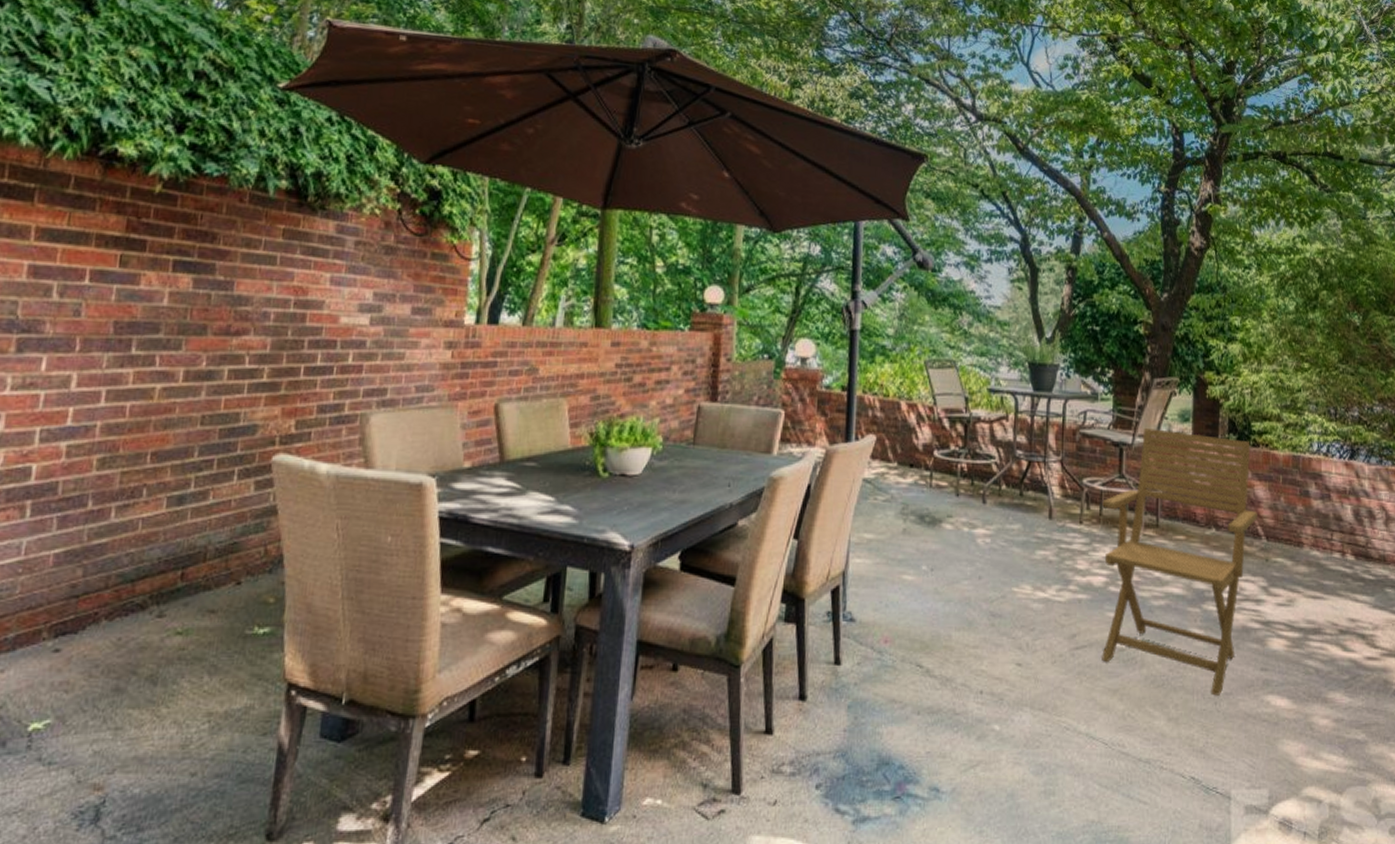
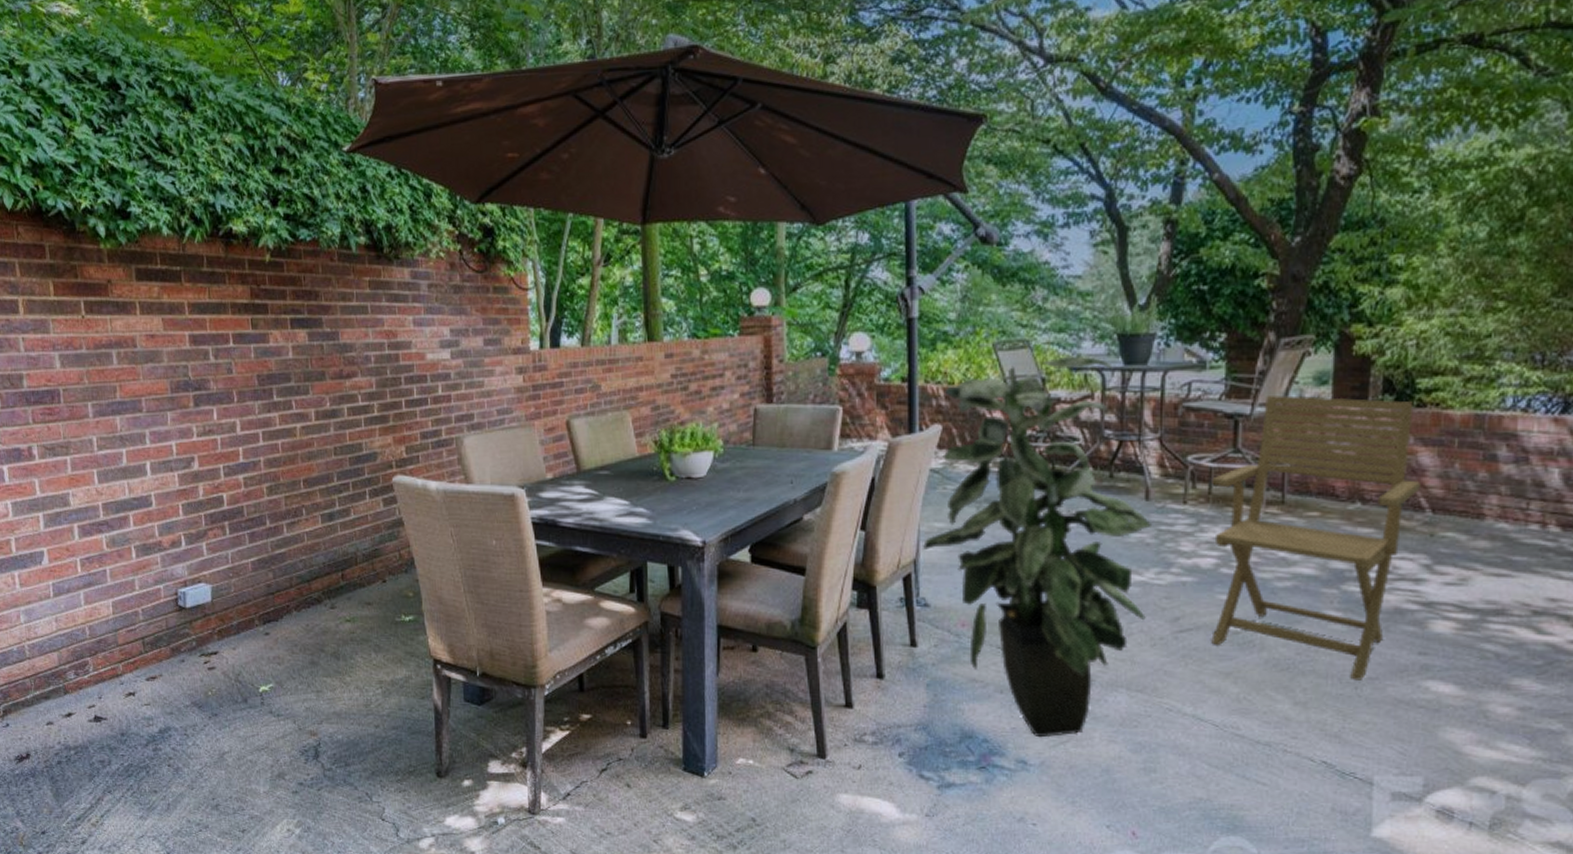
indoor plant: none [851,378,1055,762] -> present [922,355,1153,738]

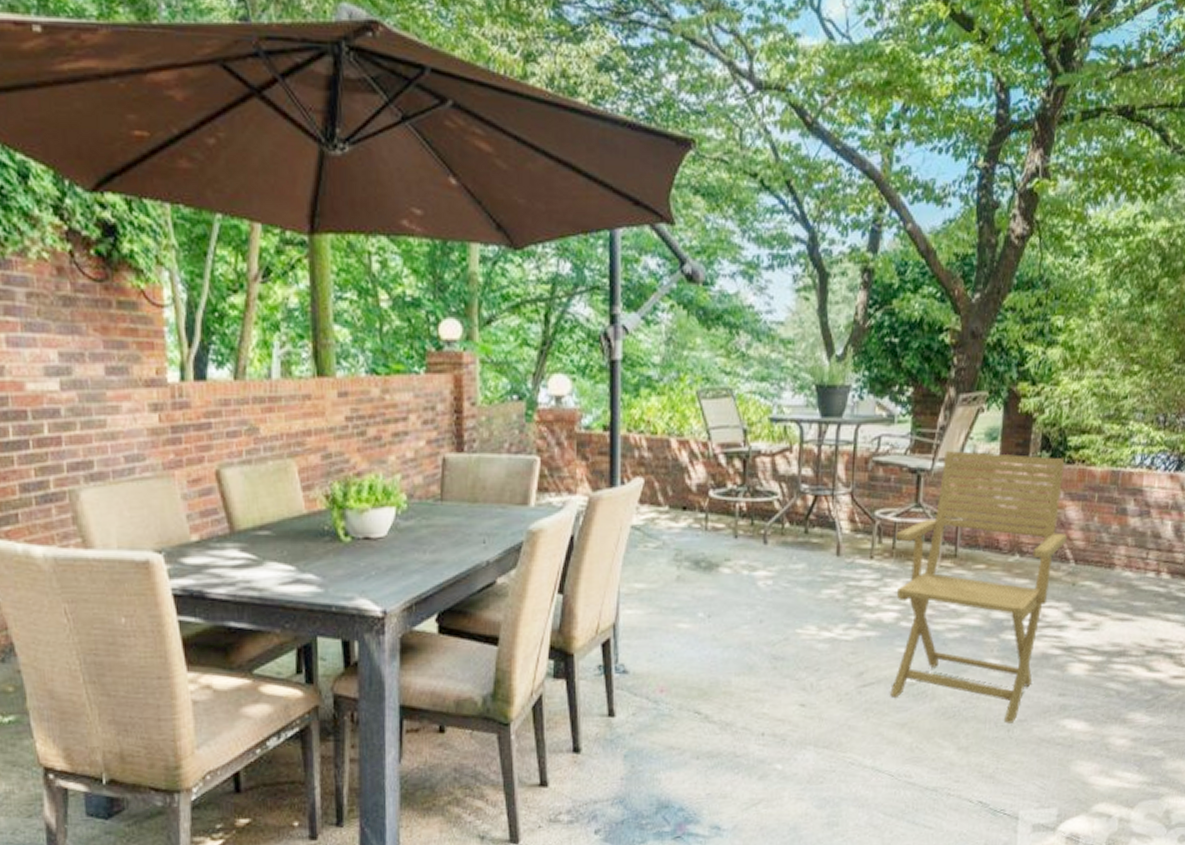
indoor plant: present [922,355,1153,738] -> none [621,406,843,802]

